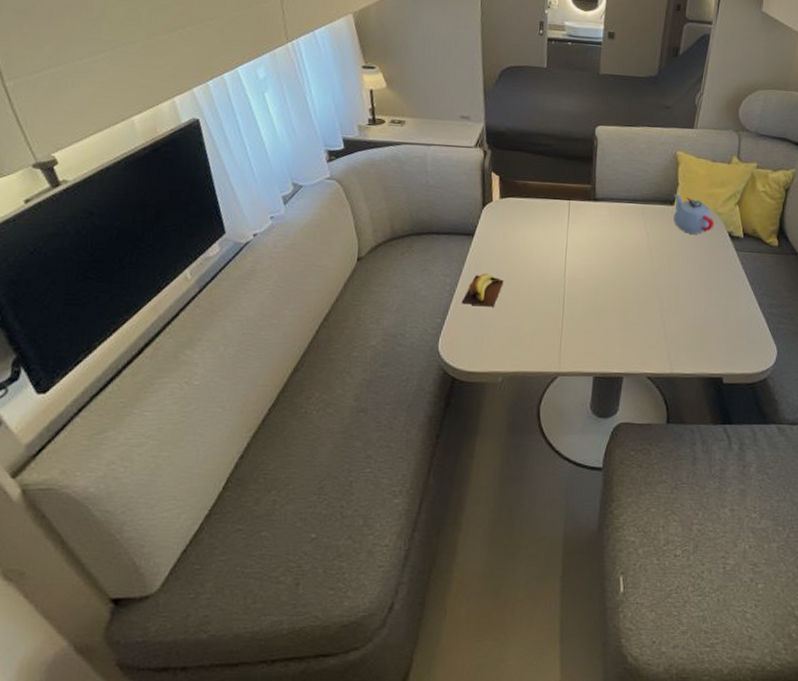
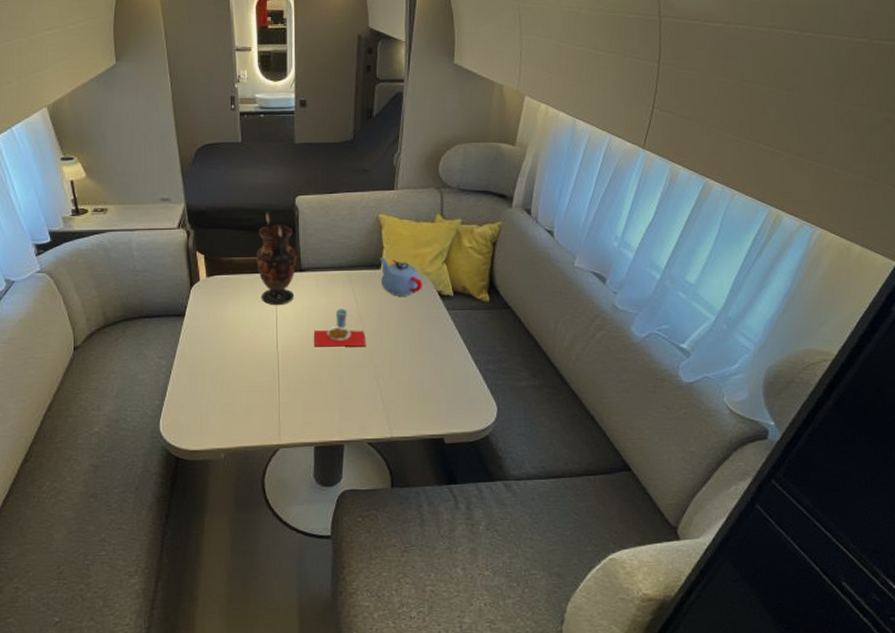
banana: present [461,273,504,307] -> none [178,352,218,385]
vase: none [551,138,592,233] -> present [256,211,297,306]
place setting: none [602,241,654,281] -> present [314,309,367,347]

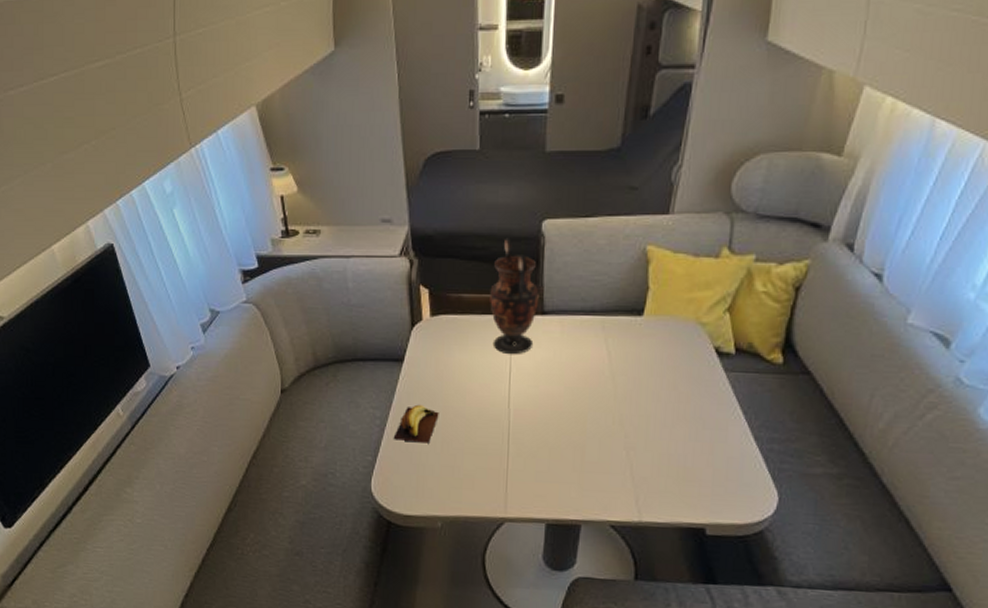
banana: none [178,352,218,385] -> present [393,404,439,443]
place setting: present [314,309,367,347] -> none [554,362,618,410]
teapot: present [380,258,423,296] -> none [643,301,697,351]

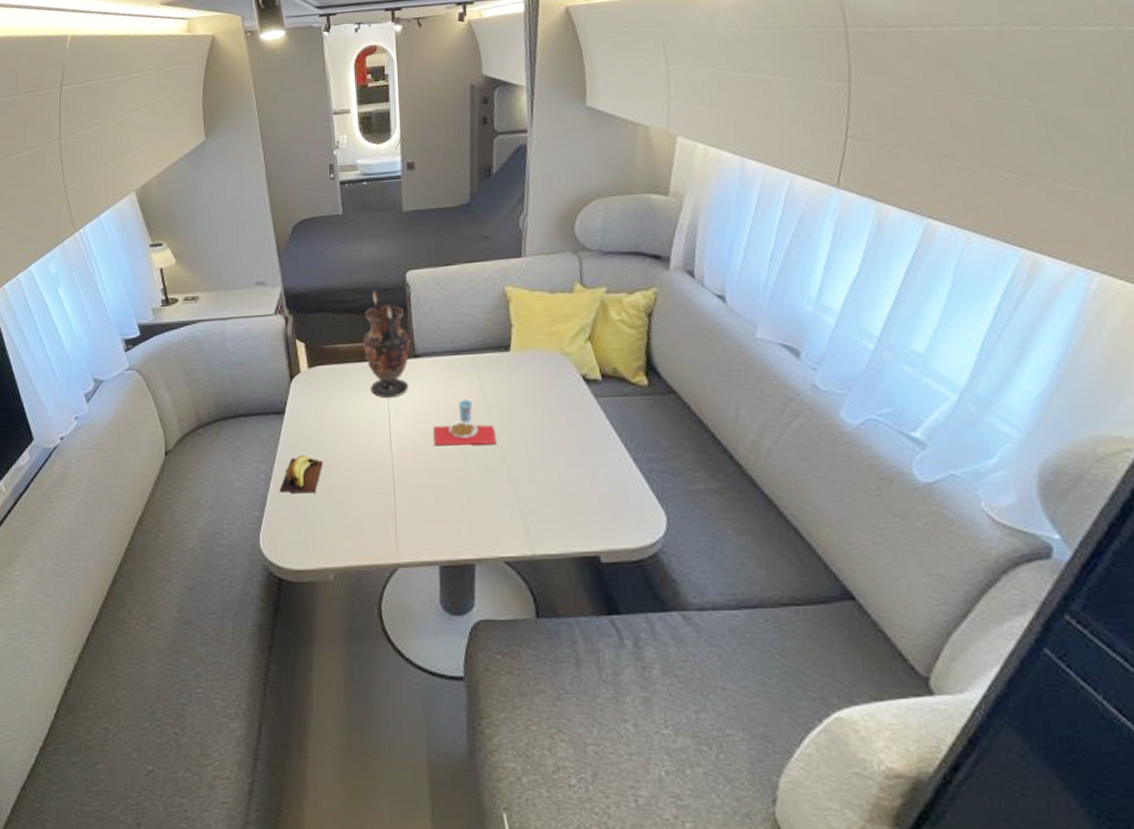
place setting: none [554,362,618,410] -> present [434,399,497,446]

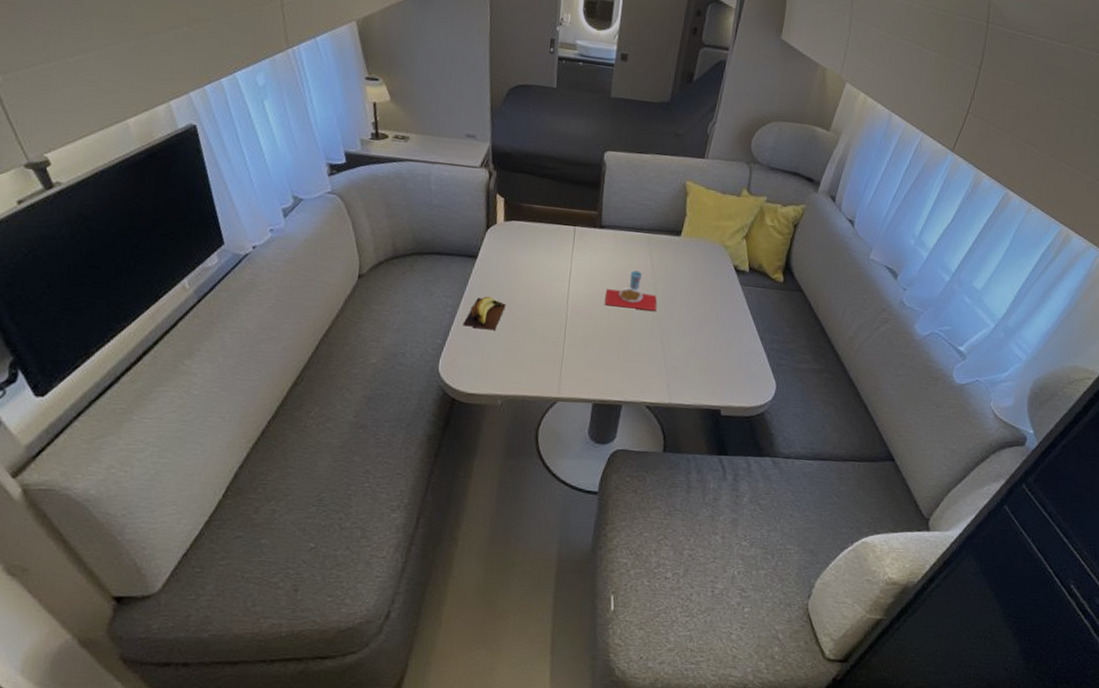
vase: present [363,289,410,399] -> none [556,162,599,260]

